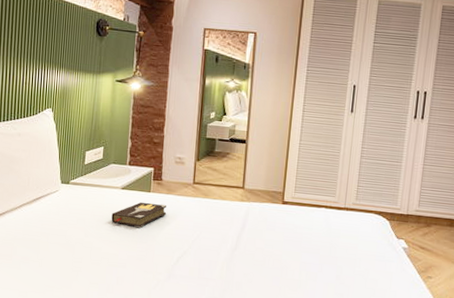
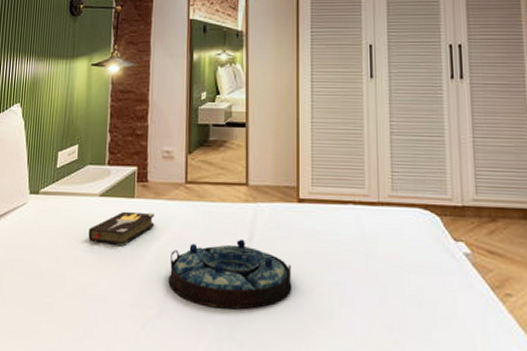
serving tray: none [175,228,272,278] -> present [168,239,292,310]

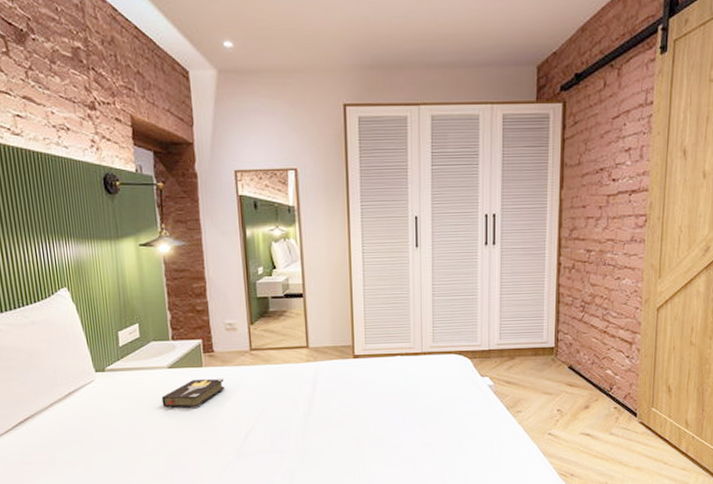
serving tray: present [168,239,292,310] -> none [243,392,351,448]

